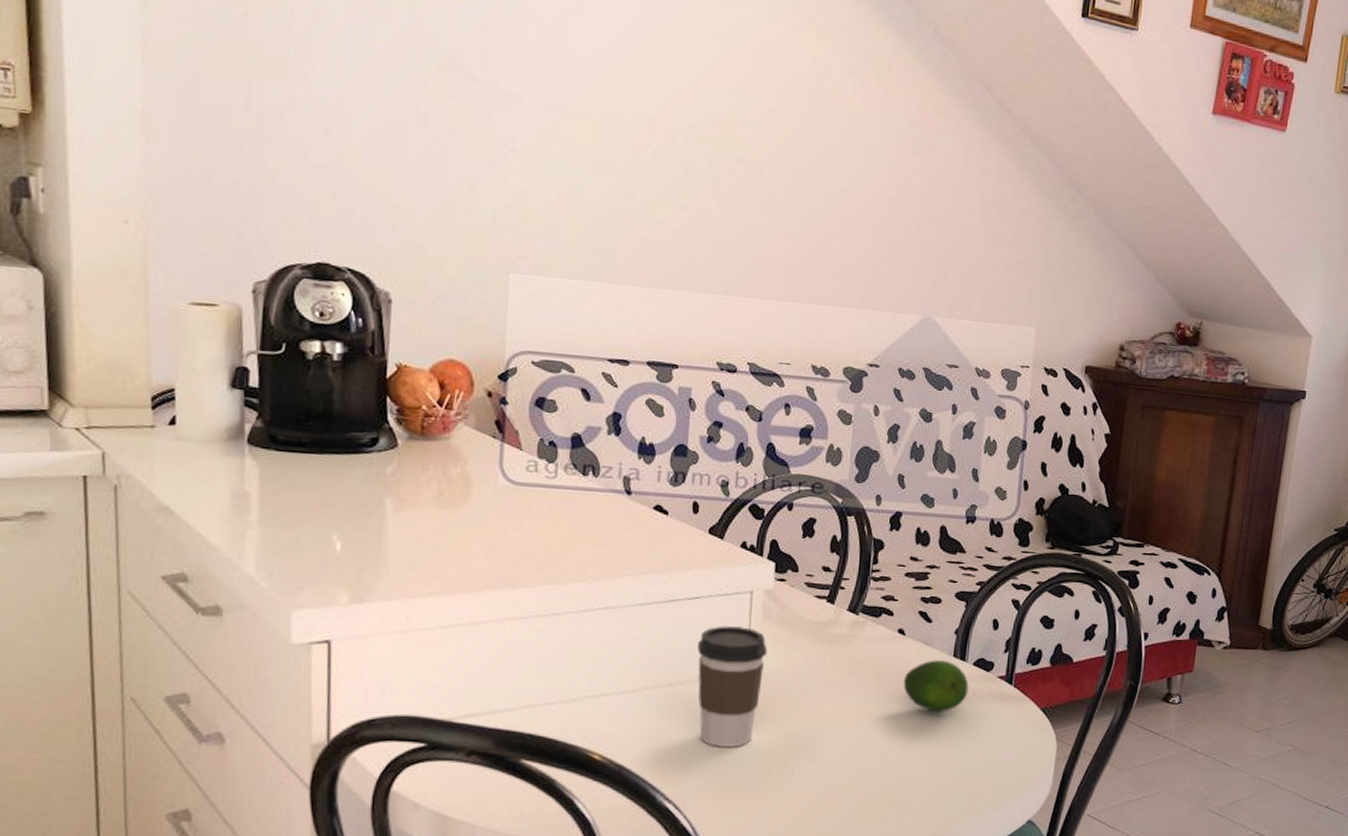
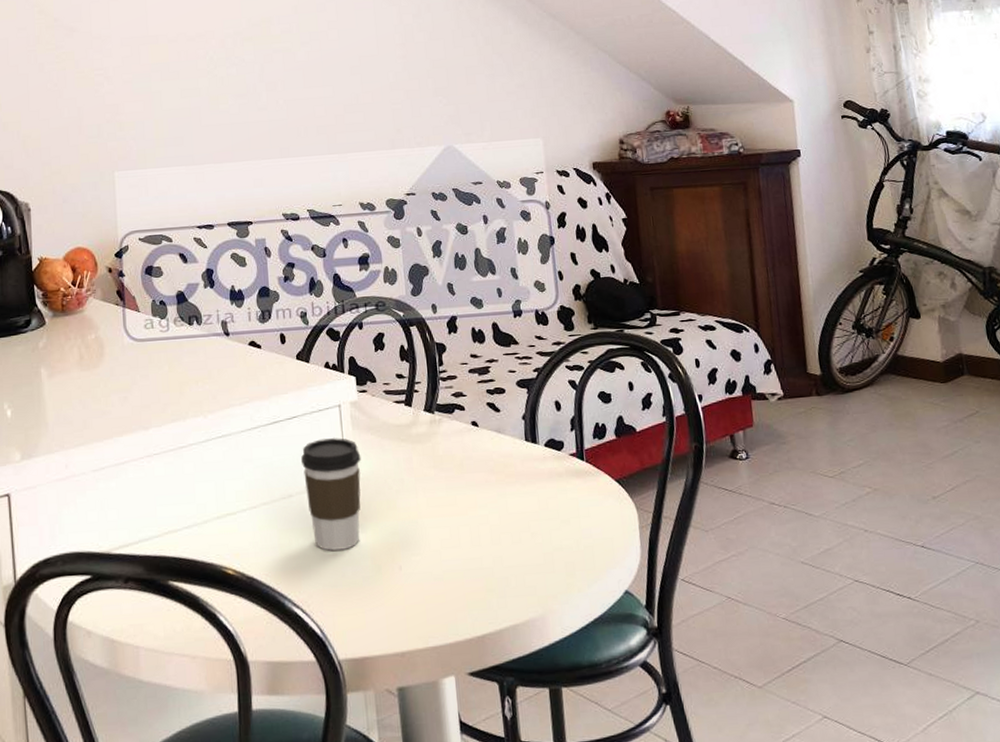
fruit: present [903,660,969,712] -> none [484,445,545,495]

